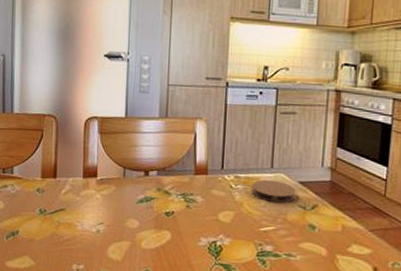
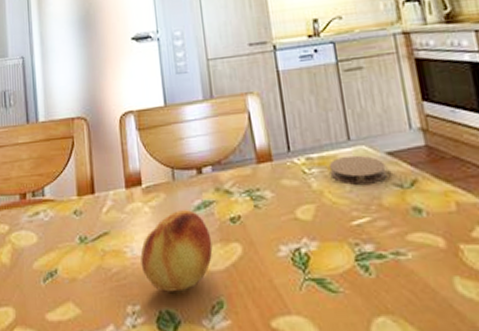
fruit: none [88,201,148,260] -> present [140,210,213,292]

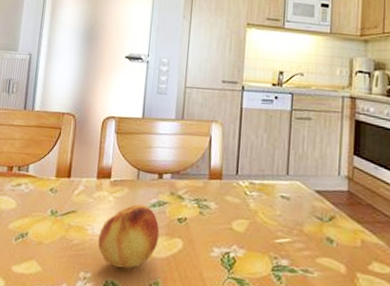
coaster: present [329,155,387,185] -> none [266,186,312,213]

